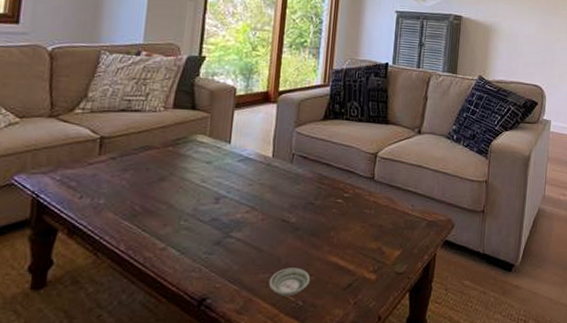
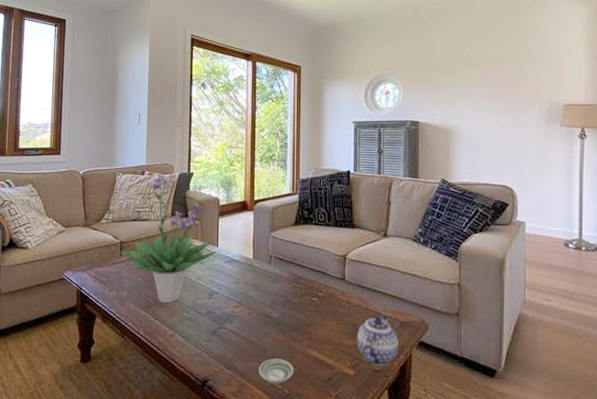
potted plant: none [100,55,229,210] -> present [121,173,217,303]
teapot: none [381,213,424,269] -> present [356,313,398,367]

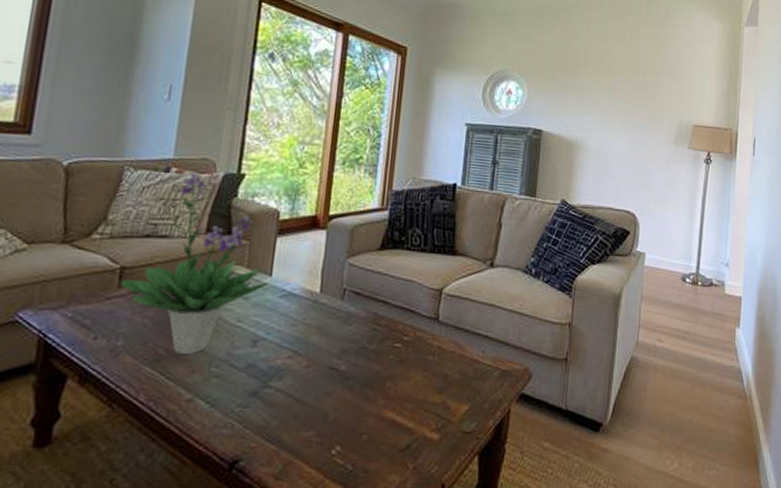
saucer: present [258,358,294,384] -> none [313,424,363,458]
teapot: present [356,313,398,367] -> none [445,361,496,428]

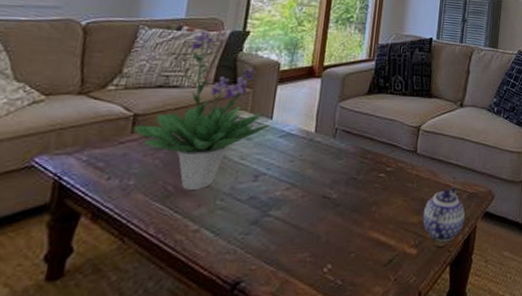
teapot: none [445,361,496,428] -> present [422,186,465,242]

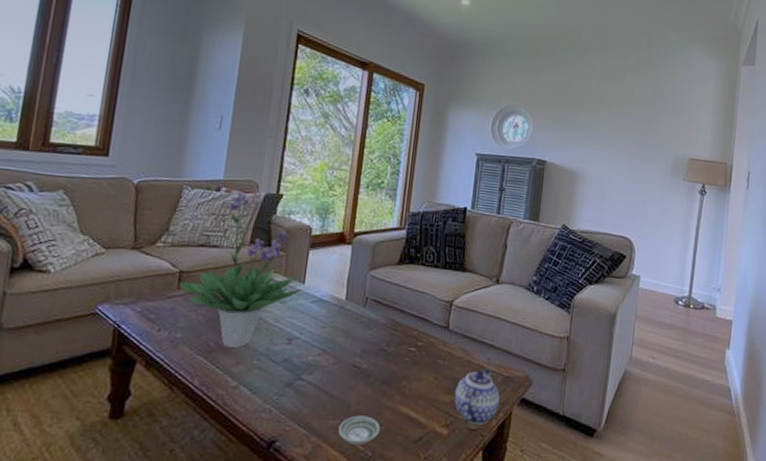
saucer: none [307,245,351,276] -> present [338,415,381,445]

